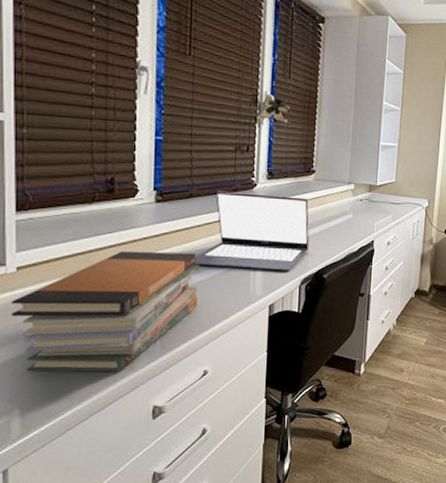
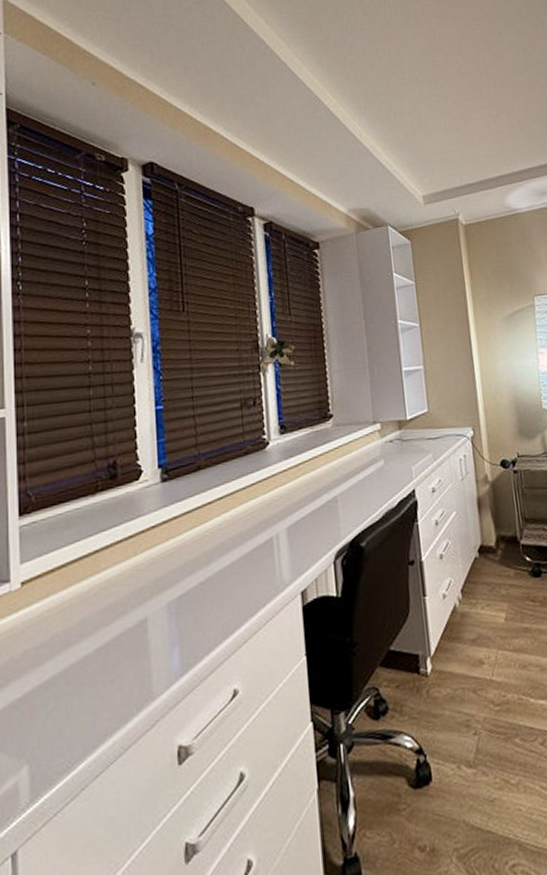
book stack: present [11,250,199,373] -> none [16,537,218,714]
laptop: present [195,191,309,271] -> none [210,449,339,552]

